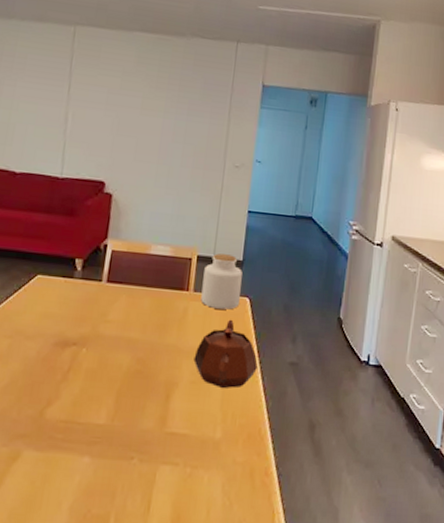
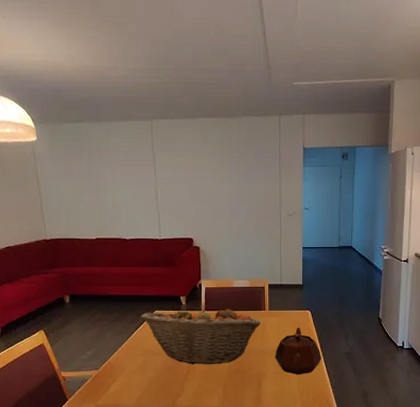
fruit basket: none [15,274,182,362] -> present [140,305,262,364]
jar: present [201,253,242,310] -> none [275,281,303,321]

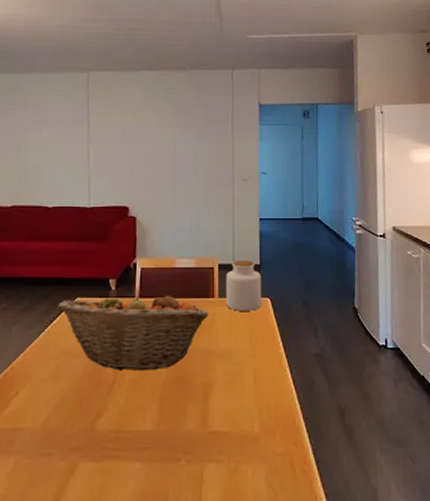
jar: none [275,281,303,321] -> present [226,260,261,311]
teapot: present [275,327,321,375] -> none [226,319,285,386]

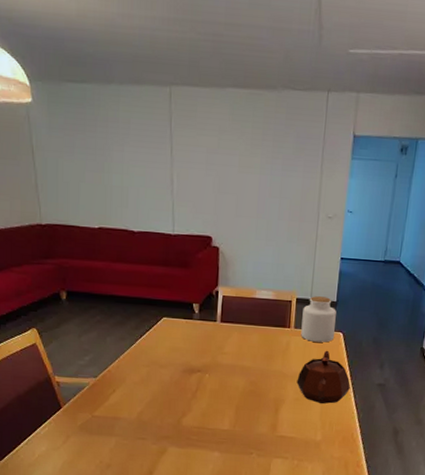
fruit basket: present [57,290,210,370] -> none [146,316,285,384]
teapot: none [226,319,285,386] -> present [296,350,350,404]

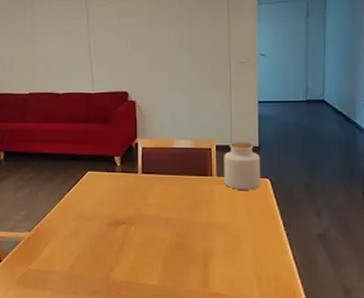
teapot: present [296,350,350,404] -> none [225,198,285,258]

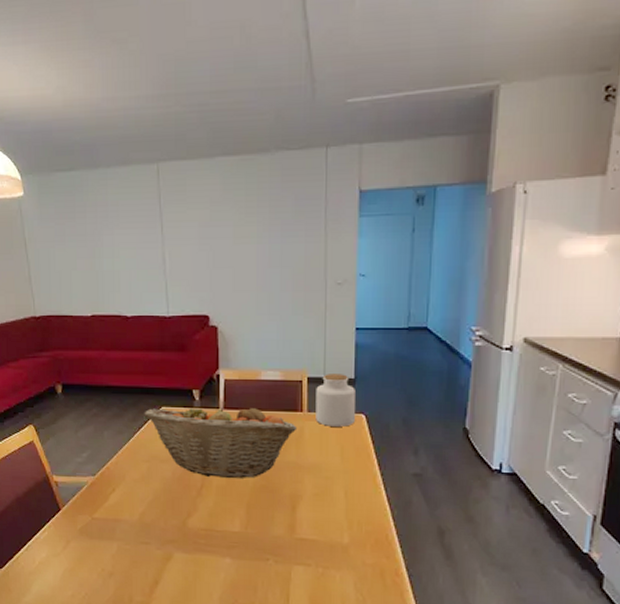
fruit basket: none [72,167,208,236] -> present [144,402,298,479]

